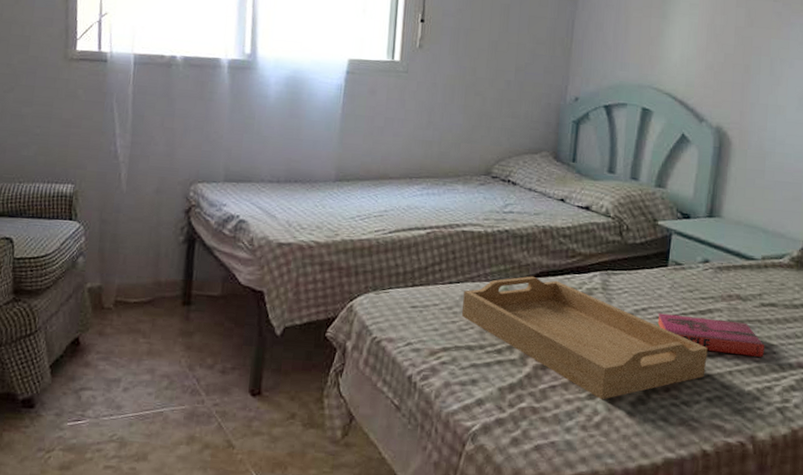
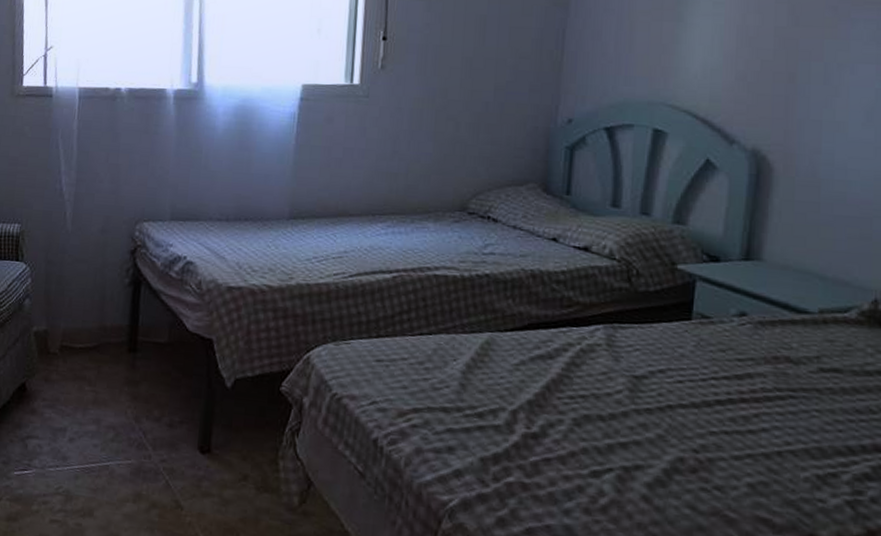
serving tray: present [462,276,708,400] -> none [435,328,748,479]
hardback book: present [656,313,765,357] -> none [678,376,827,436]

